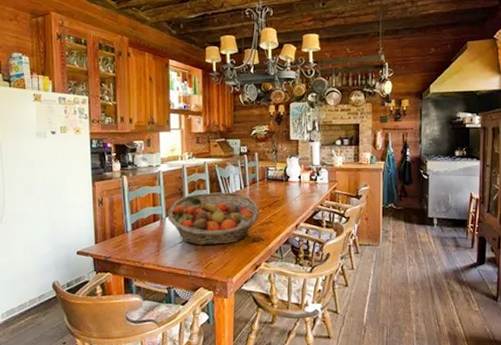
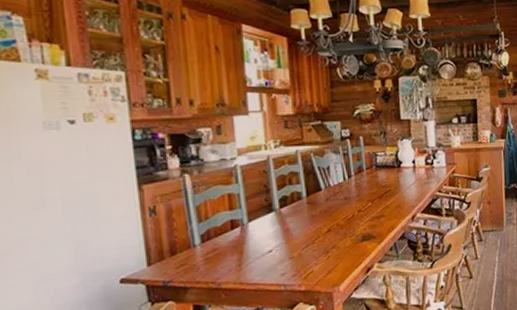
fruit basket: present [168,192,260,246] -> none [250,184,369,253]

